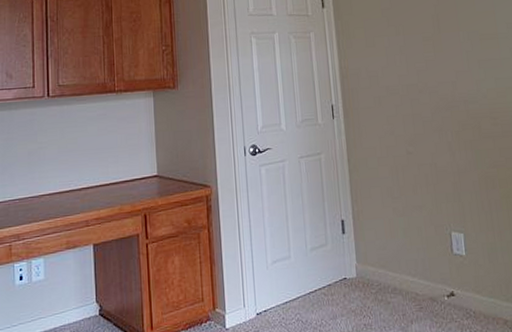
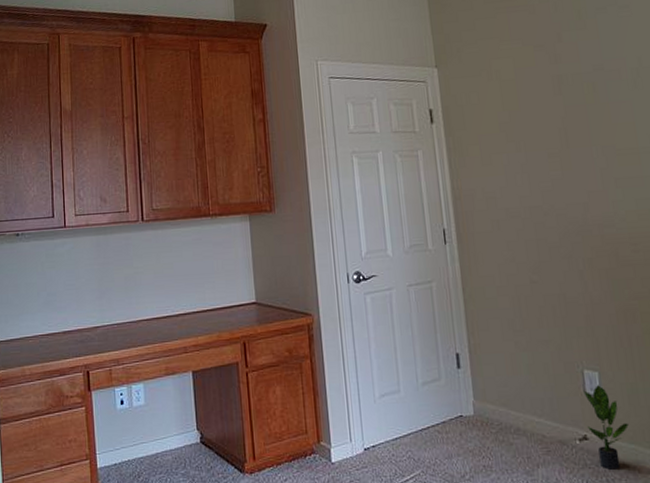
potted plant: none [451,245,489,322] -> present [583,385,629,470]

